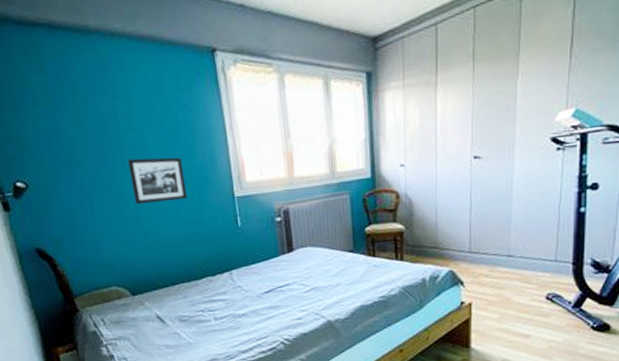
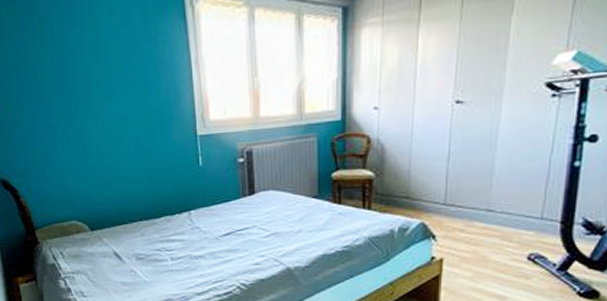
picture frame: present [127,157,188,204] -> none [91,92,150,139]

